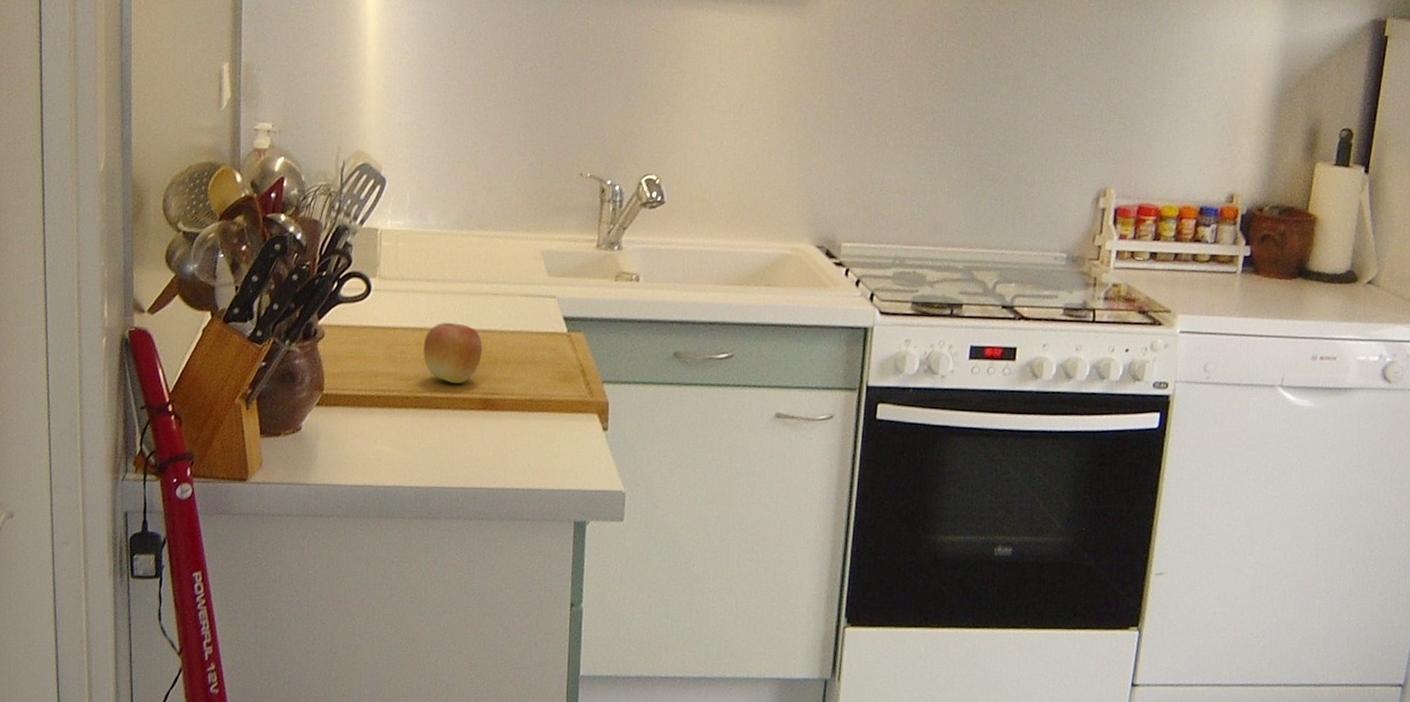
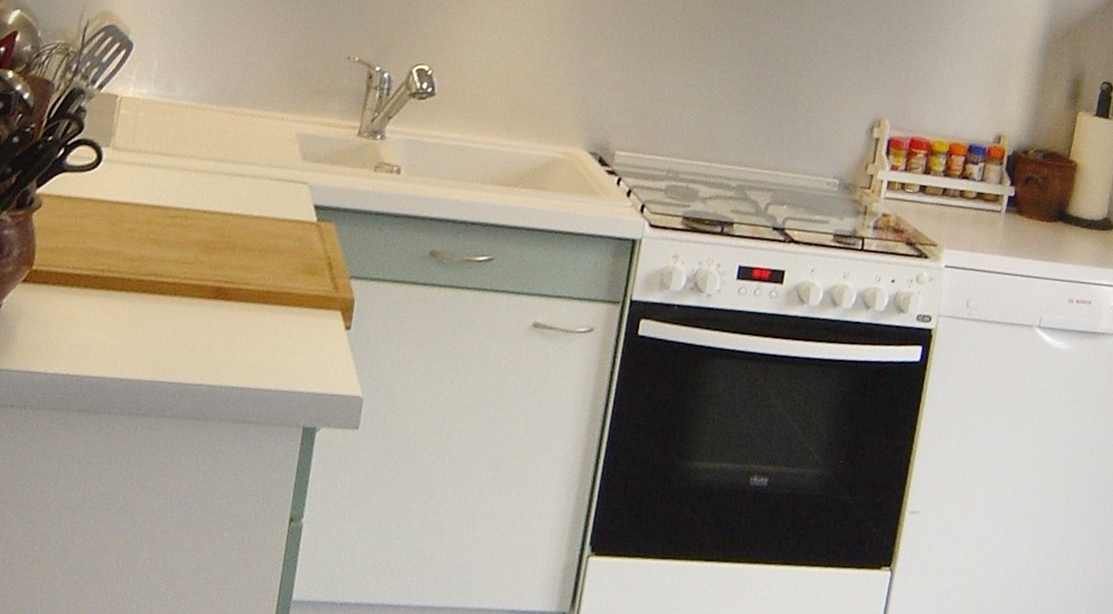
apple: present [423,323,483,383] -> none [152,201,222,268]

